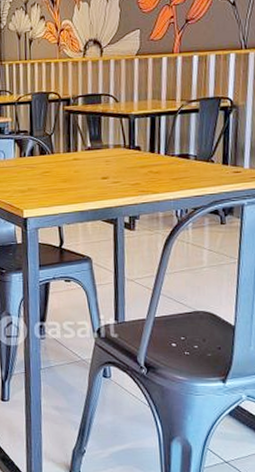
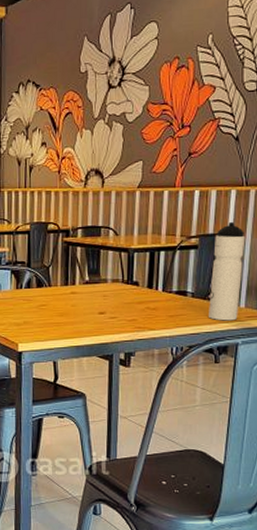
water bottle: none [212,84,247,183] -> present [209,221,245,321]

